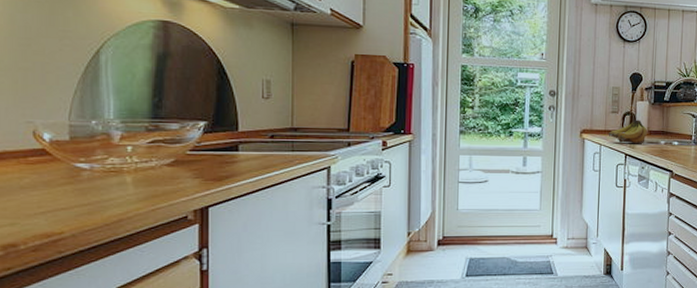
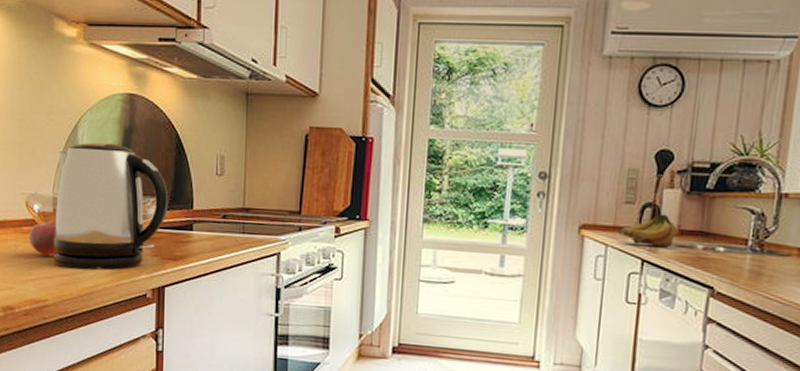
fruit: none [37,148,76,186] -> present [28,219,57,256]
kettle: none [71,68,211,196] -> present [53,142,169,270]

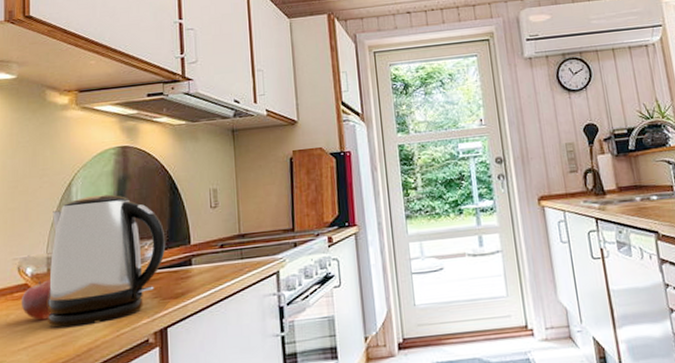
fruit: present [618,214,678,248] -> none [570,176,618,206]

